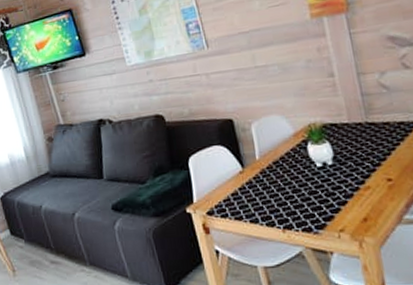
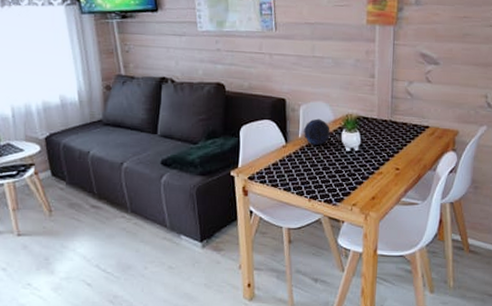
decorative orb: none [259,134,294,167] -> present [303,118,330,146]

